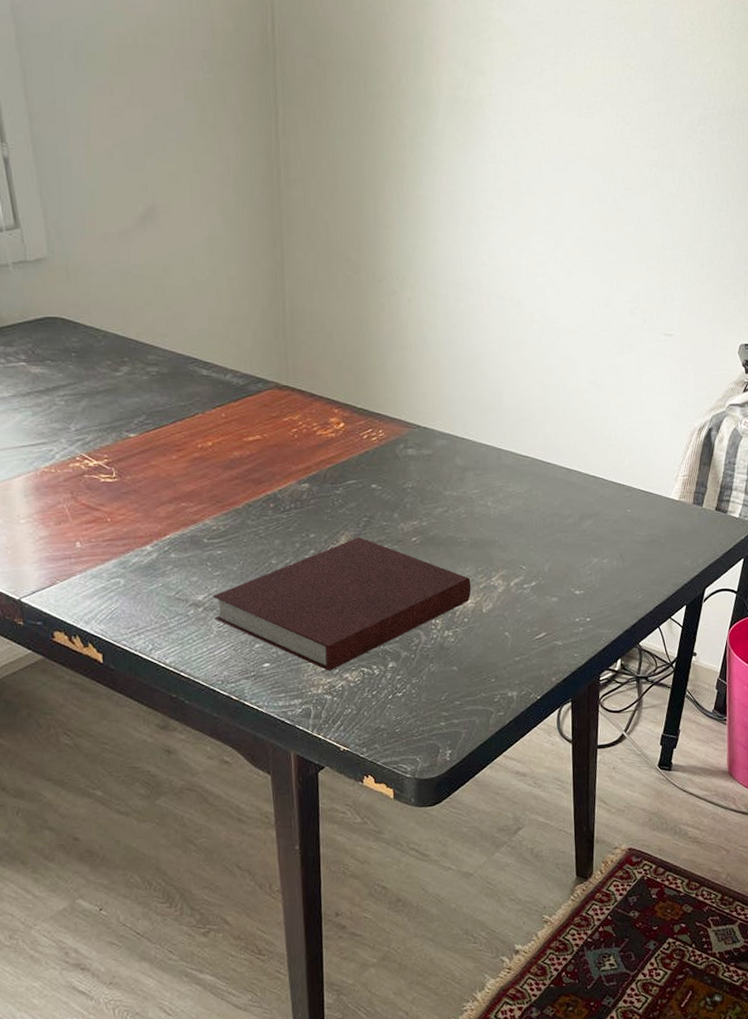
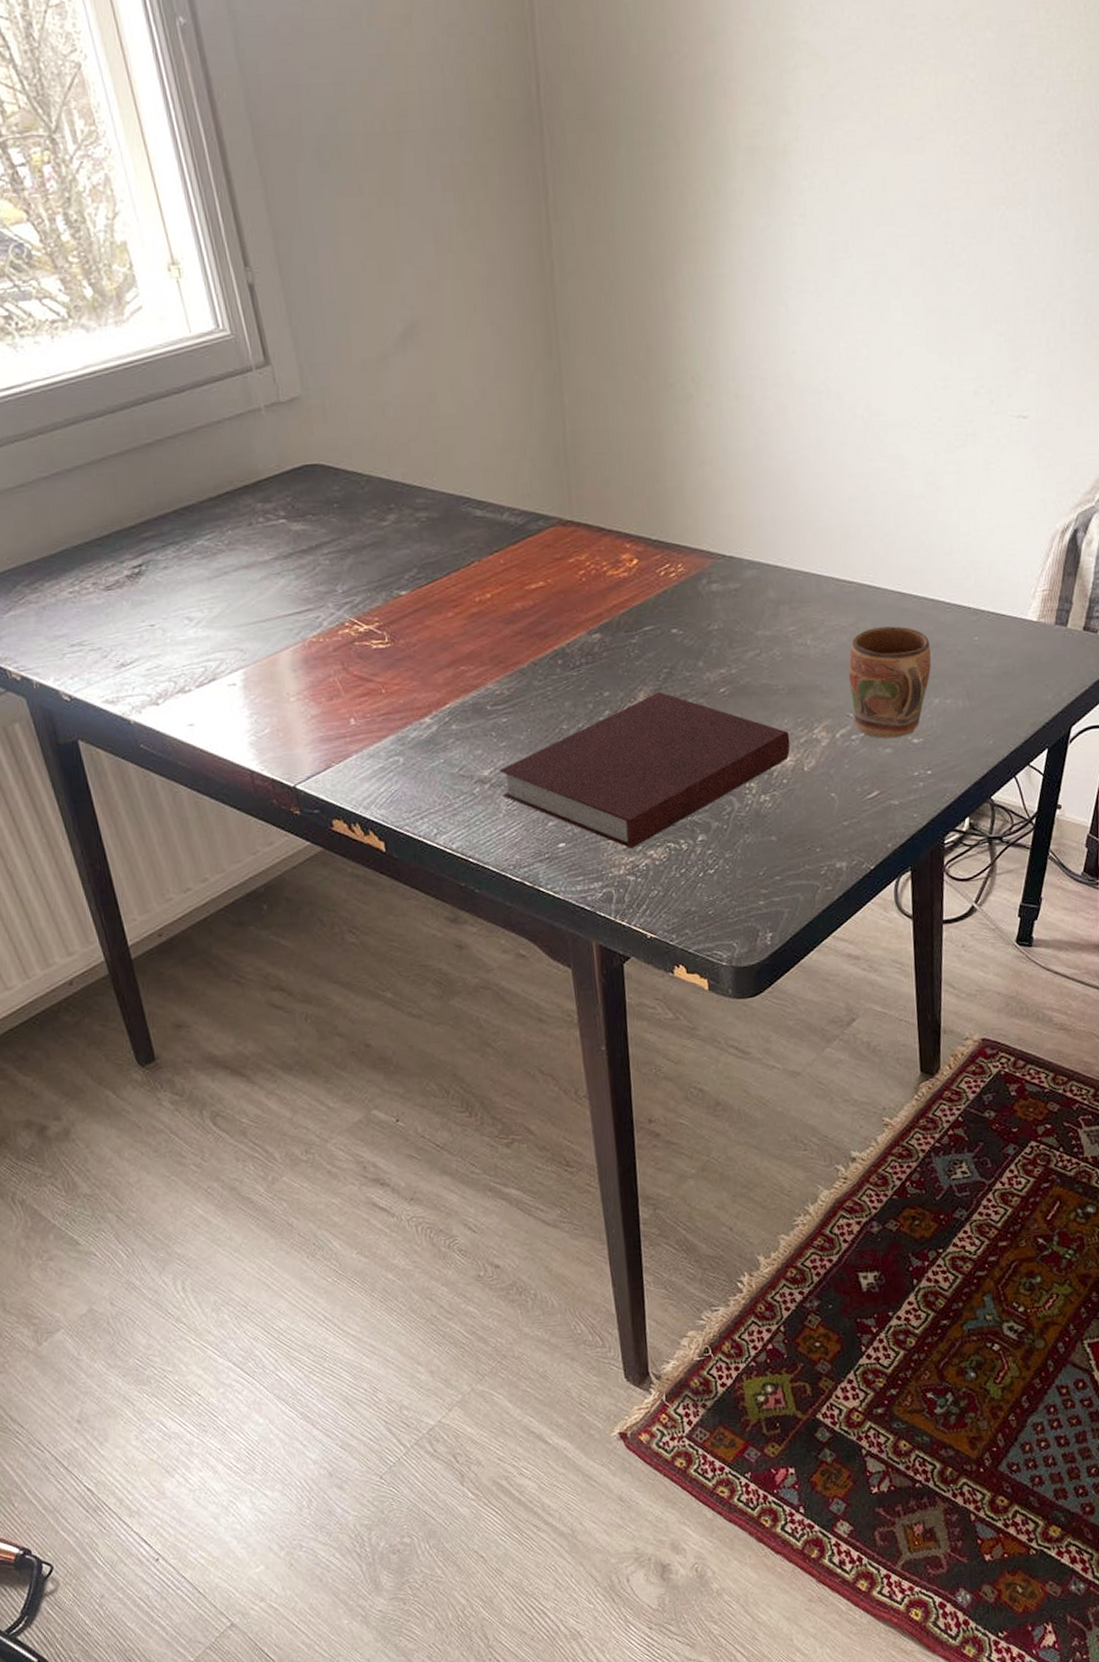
mug: none [522,496,592,589] -> present [848,626,932,738]

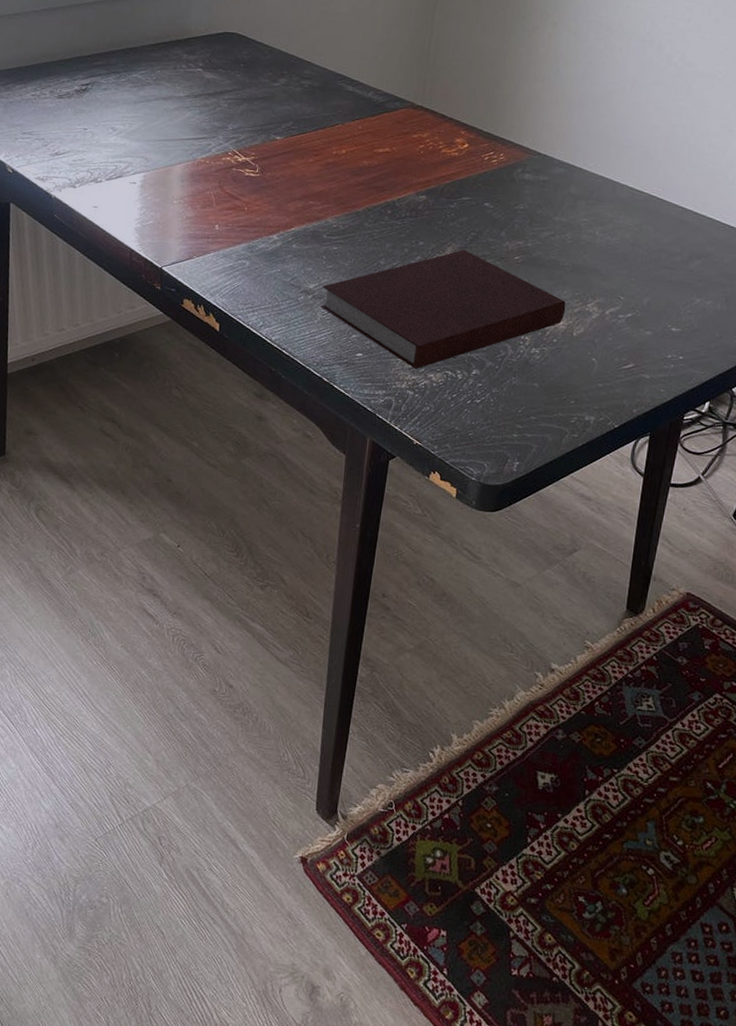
mug: present [848,626,932,738] -> none [623,231,701,324]

